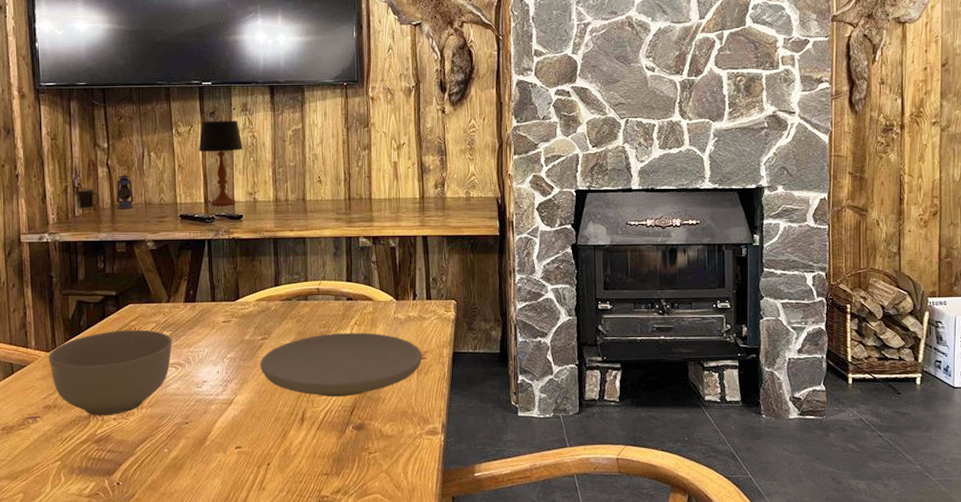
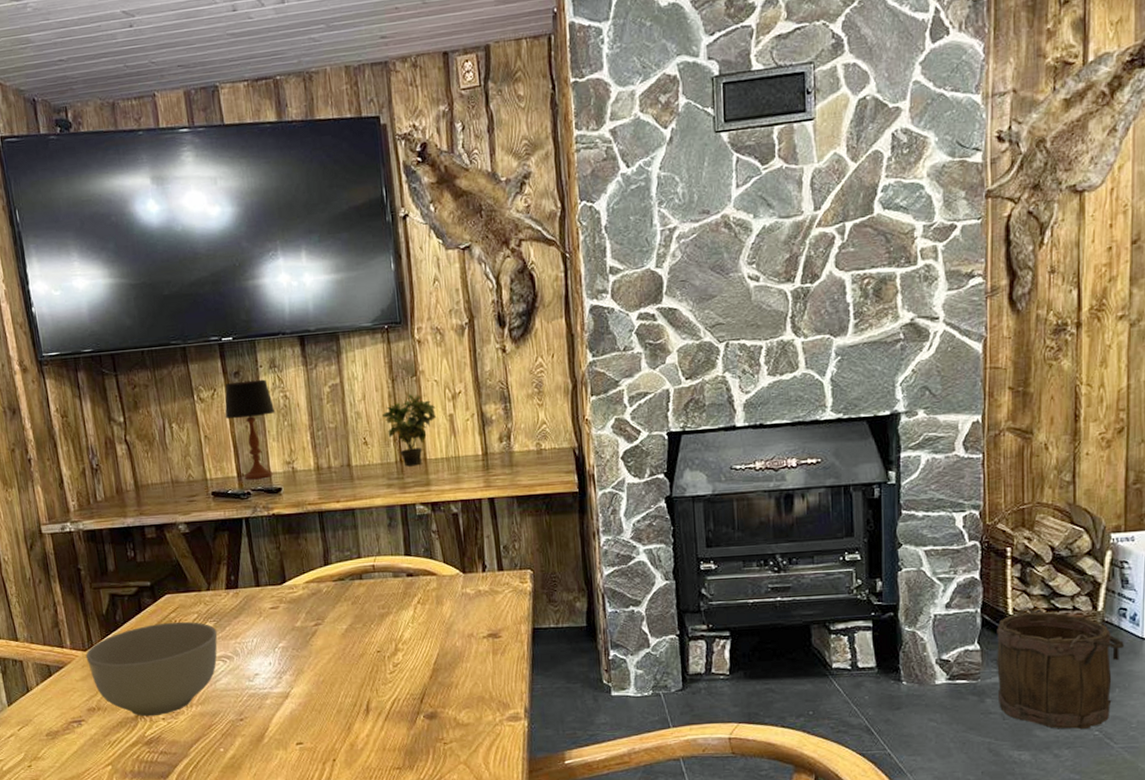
mug: present [76,189,99,210] -> none [95,469,122,494]
lantern: present [116,164,134,210] -> none [138,439,160,491]
plate: present [260,332,423,396] -> none [315,611,498,685]
potted plant: none [336,142,383,204] -> present [383,394,437,467]
bucket: none [839,356,939,464] -> present [997,607,1124,730]

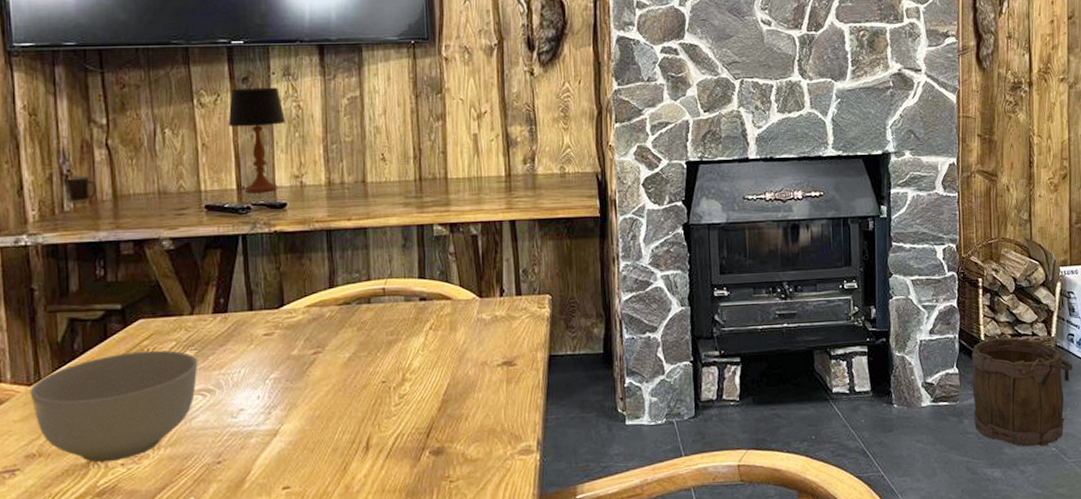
mug: none [95,469,122,494] -> present [65,176,97,203]
potted plant: present [383,394,437,467] -> none [403,111,461,185]

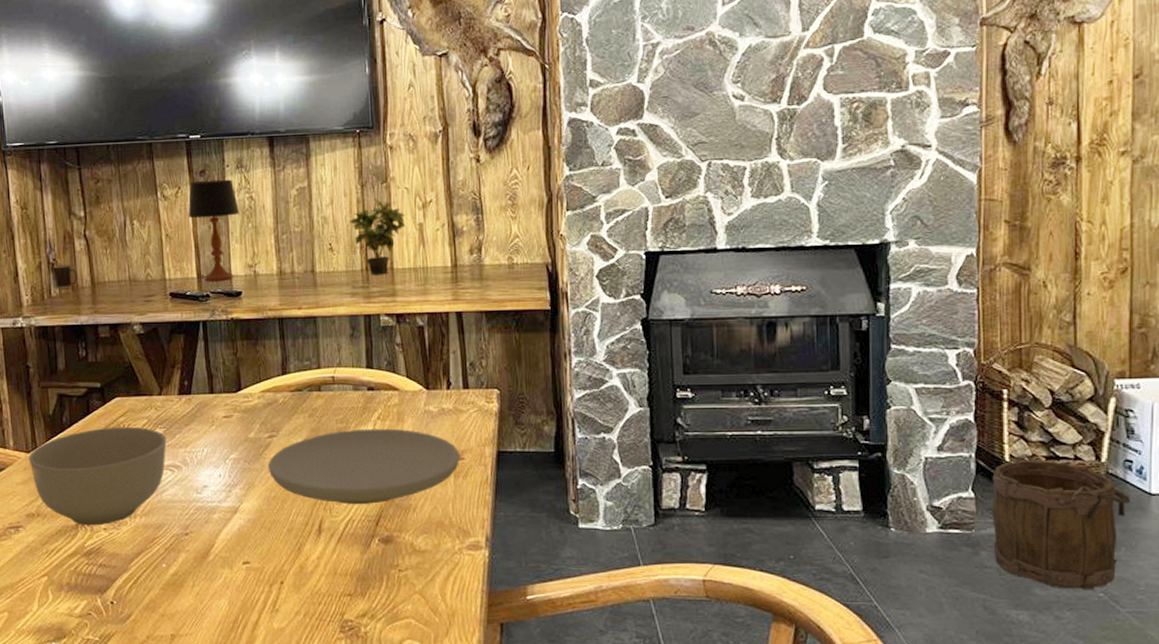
plate: none [312,338,513,418] -> present [267,428,461,504]
potted plant: none [403,111,461,185] -> present [350,200,406,275]

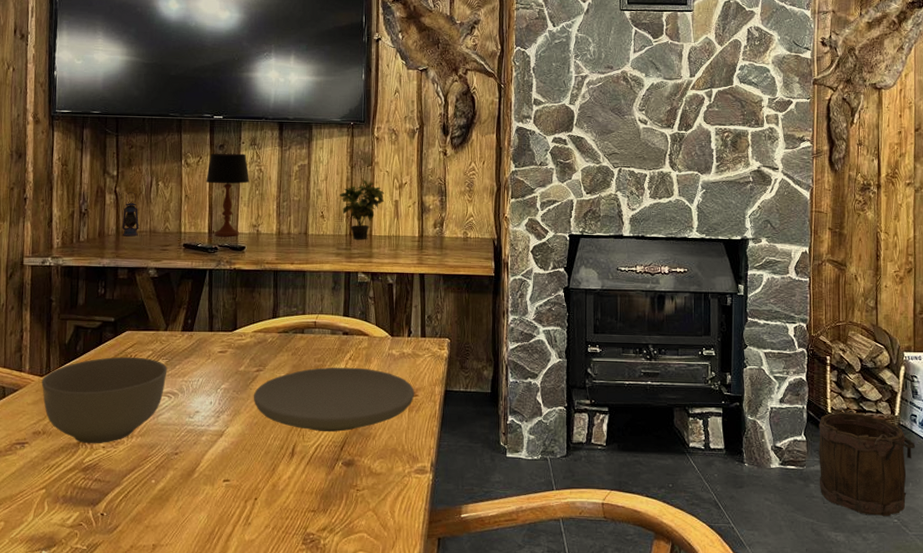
mug: present [51,265,78,289] -> none [83,215,105,236]
lantern: none [96,235,117,288] -> present [122,192,140,237]

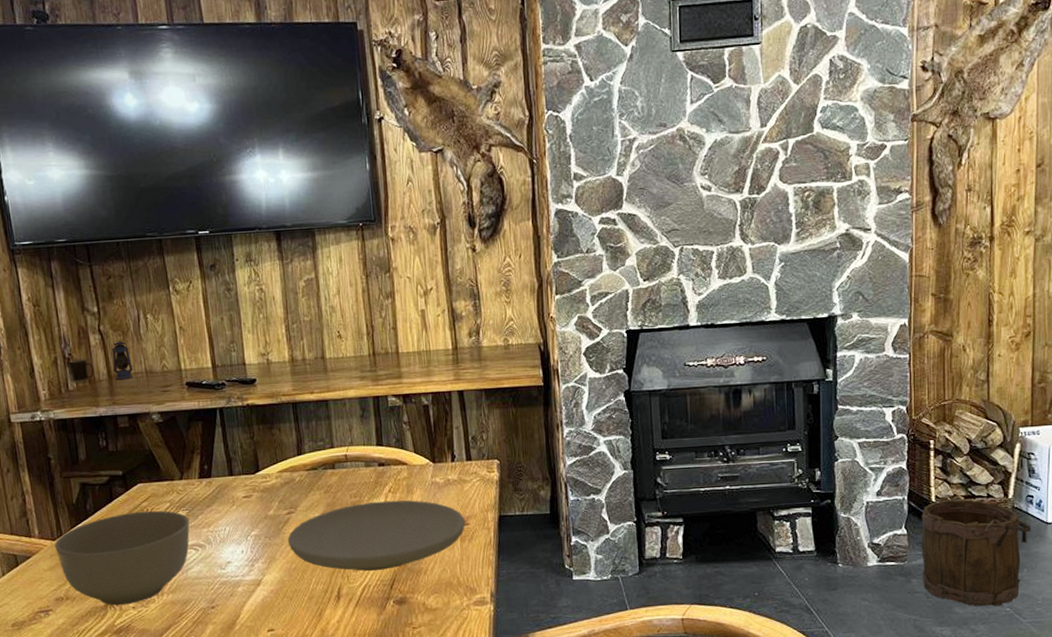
mug: none [83,215,105,236] -> present [67,359,95,383]
table lamp: present [206,153,250,237] -> none [200,272,251,371]
potted plant: present [340,180,385,240] -> none [356,289,409,360]

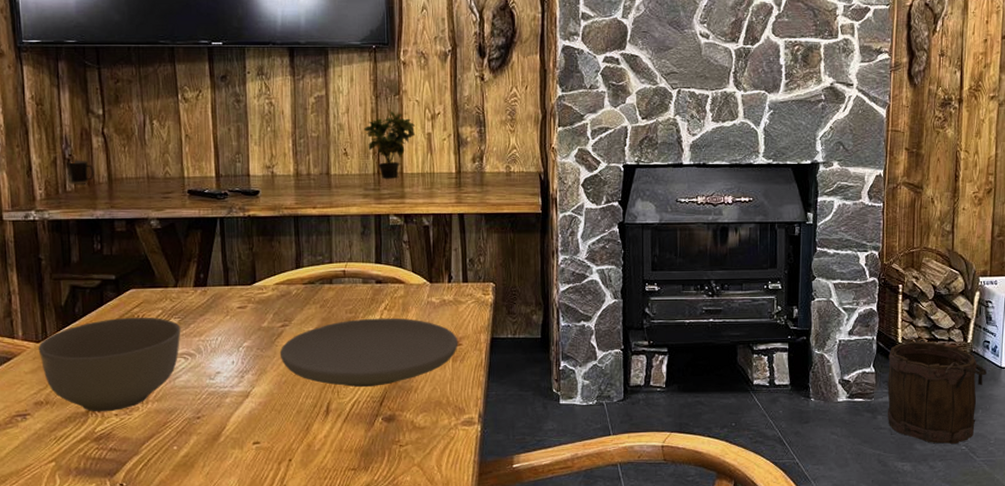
lantern: present [111,329,134,380] -> none [114,133,135,184]
potted plant: none [356,289,409,360] -> present [364,111,416,179]

